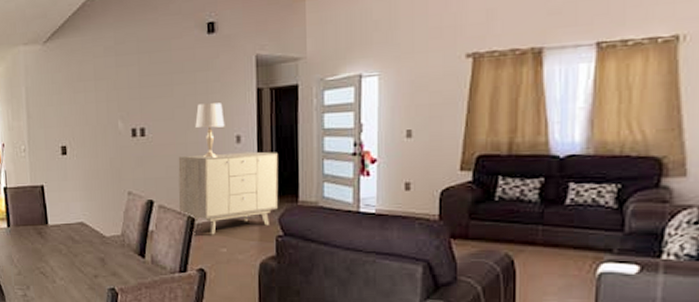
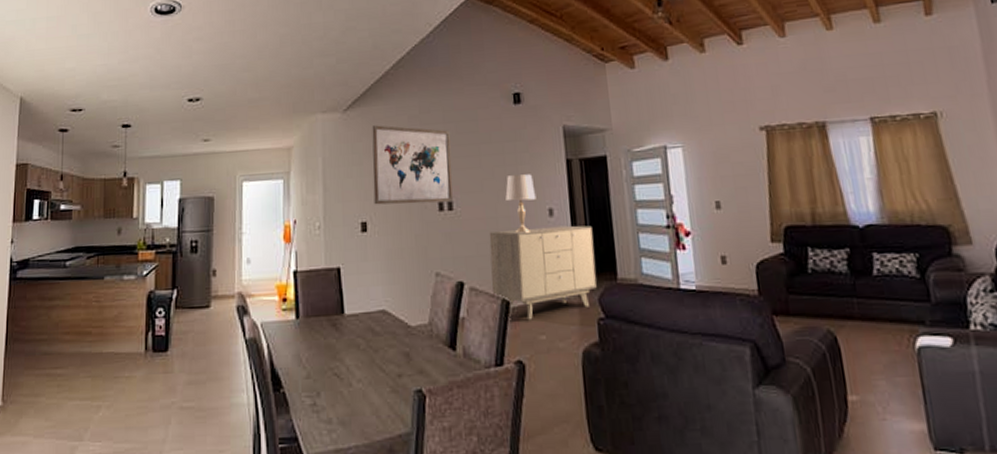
wall art: none [70,56,146,131] -> present [372,125,453,205]

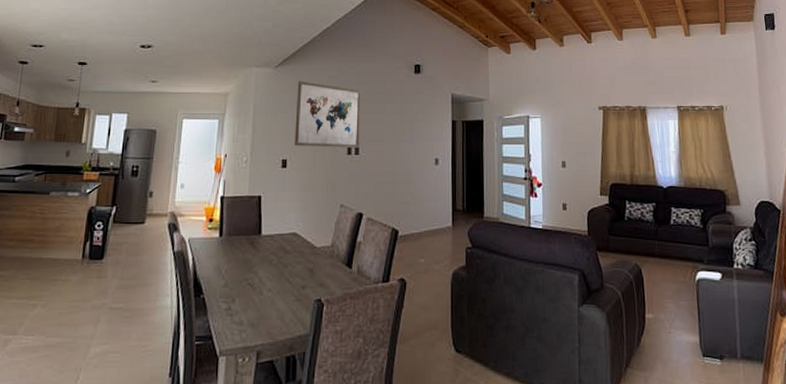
sideboard: present [489,225,597,321] -> none [384,173,468,247]
lamp: present [505,174,536,234] -> none [402,130,426,177]

